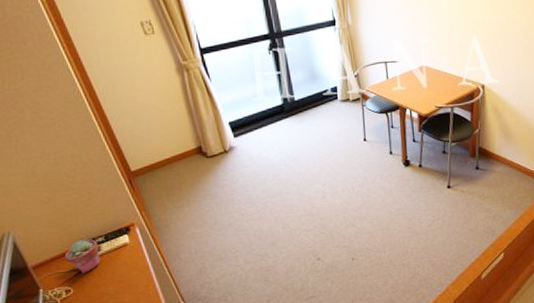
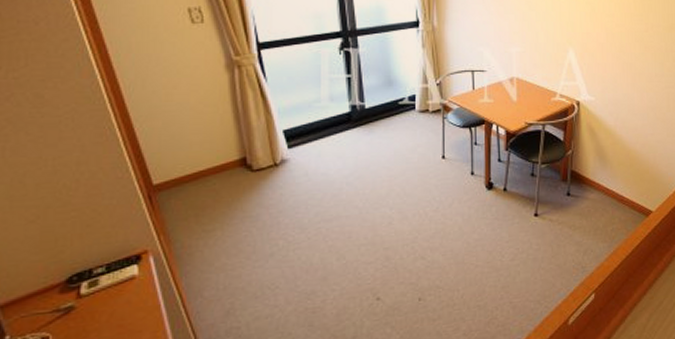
potted succulent: present [64,239,101,274] -> none [47,270,97,315]

